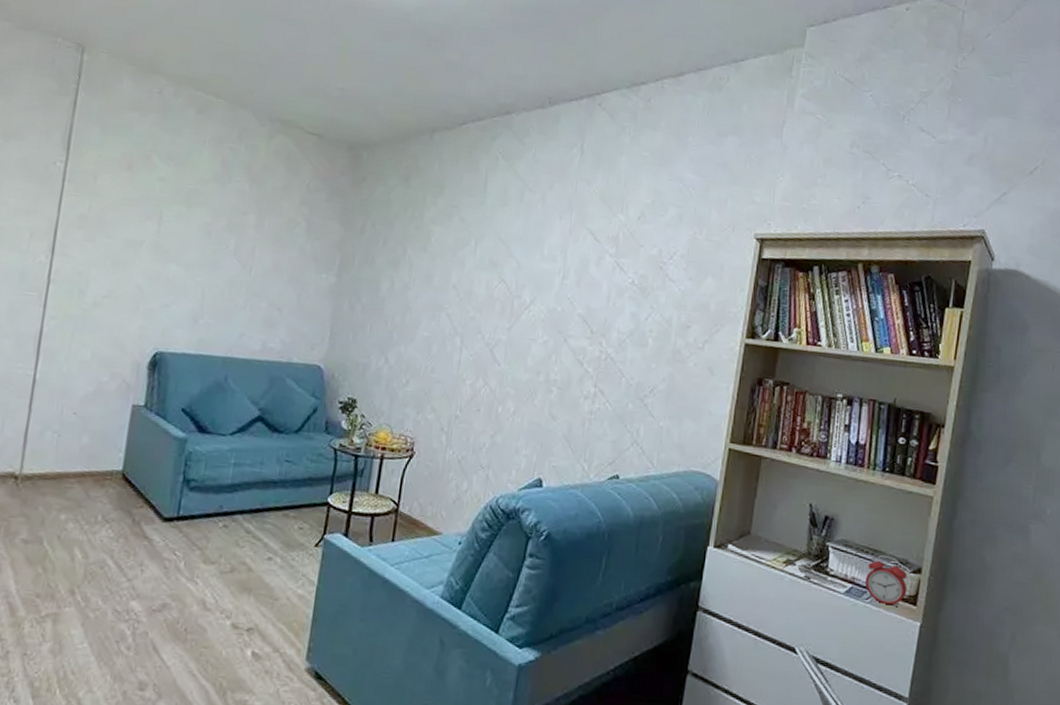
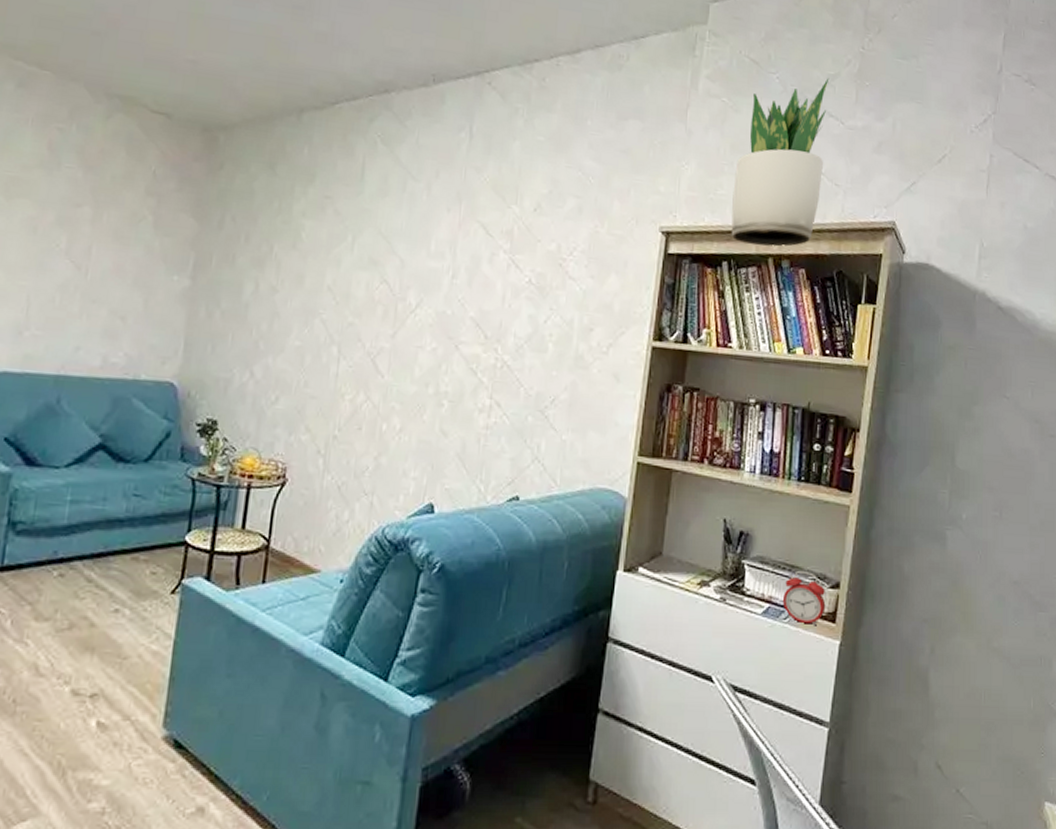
planter: none [823,95,922,253] -> present [731,78,830,247]

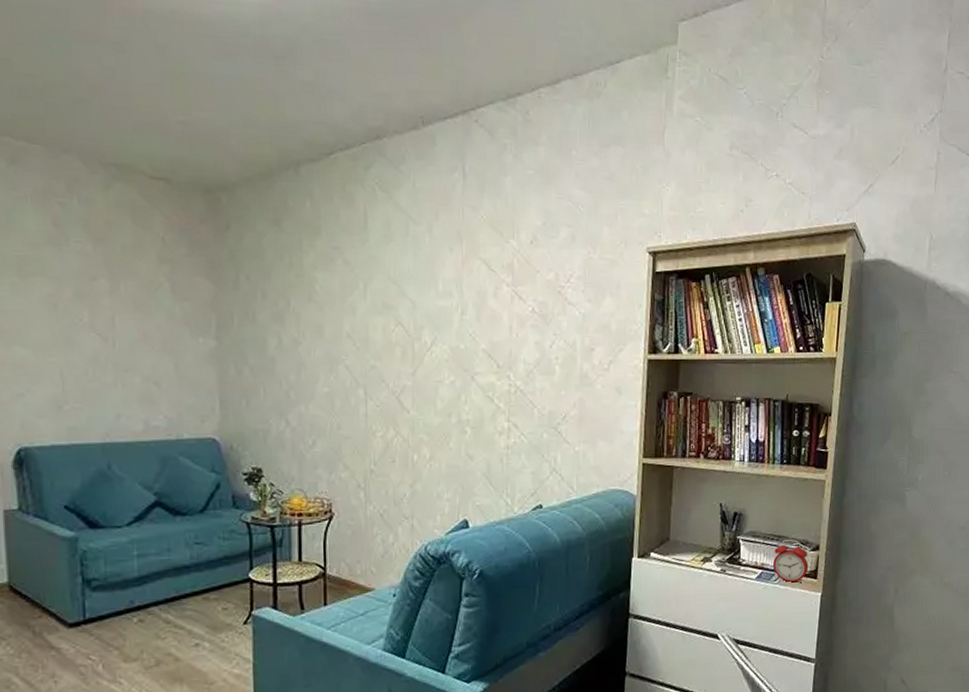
planter: present [731,78,830,247] -> none [711,90,793,257]

